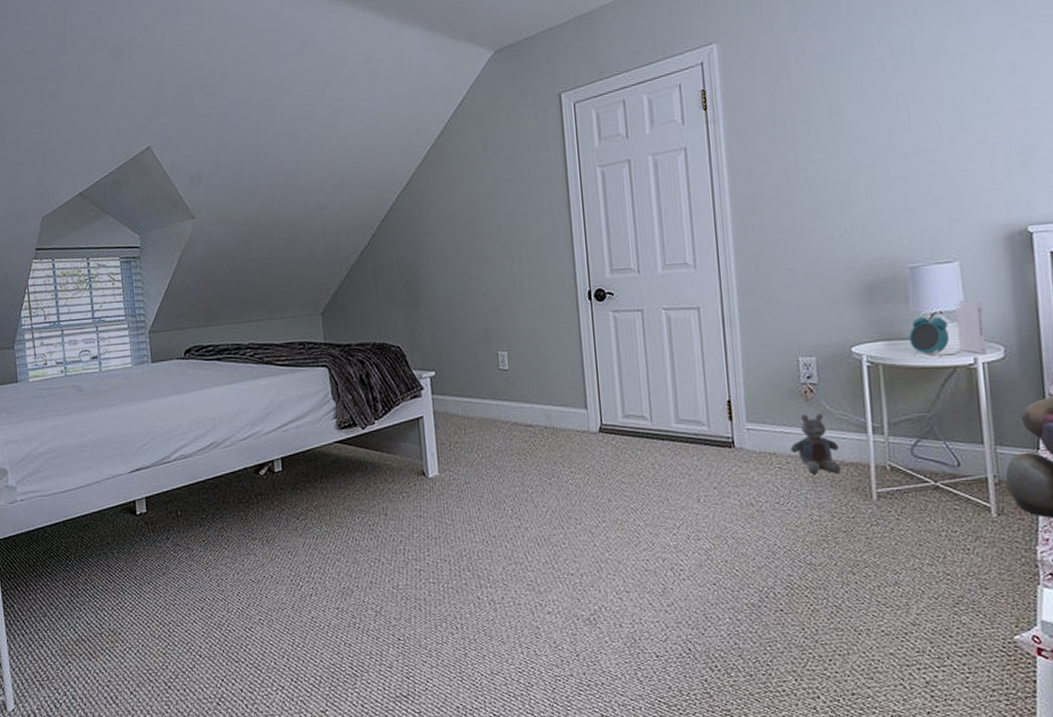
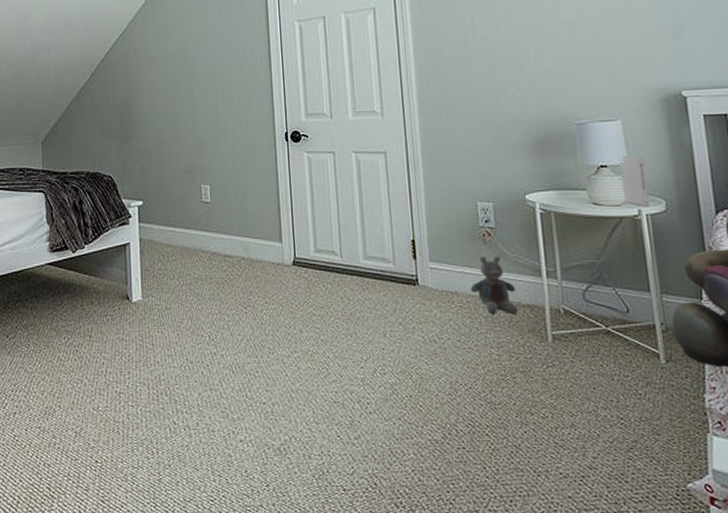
alarm clock: present [909,311,949,358] -> none [578,164,615,208]

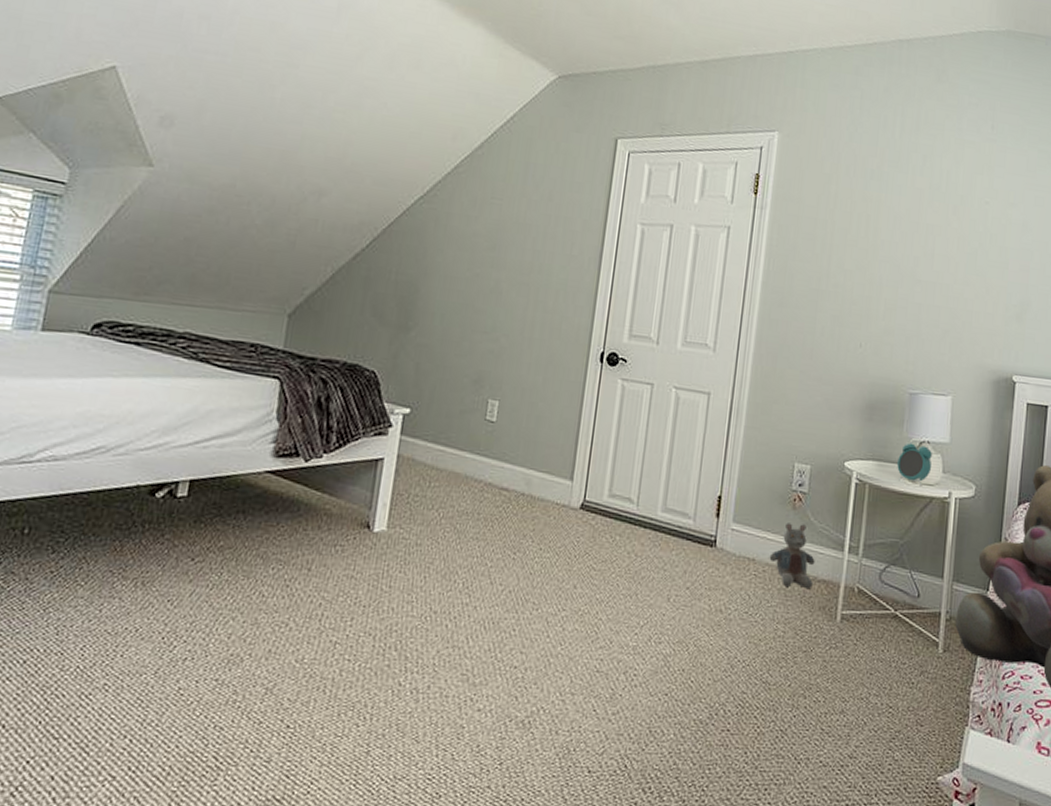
alarm clock: none [578,164,615,208] -> present [897,438,932,486]
book: present [618,157,649,206] -> none [938,434,965,489]

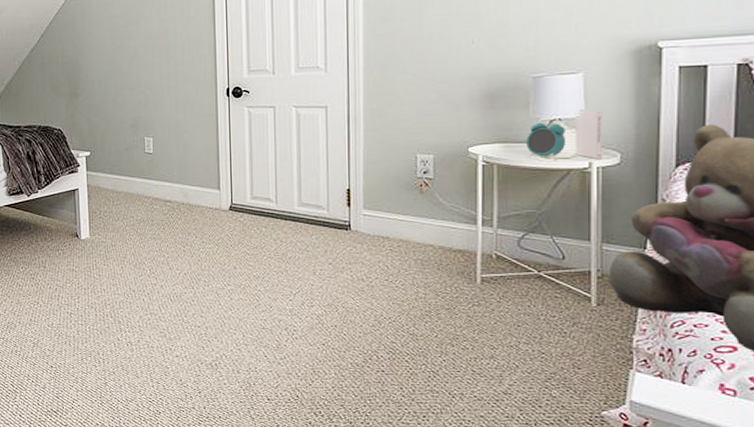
stuffed animal: present [769,522,815,588] -> none [402,205,449,257]
book: none [938,434,965,489] -> present [575,110,603,159]

